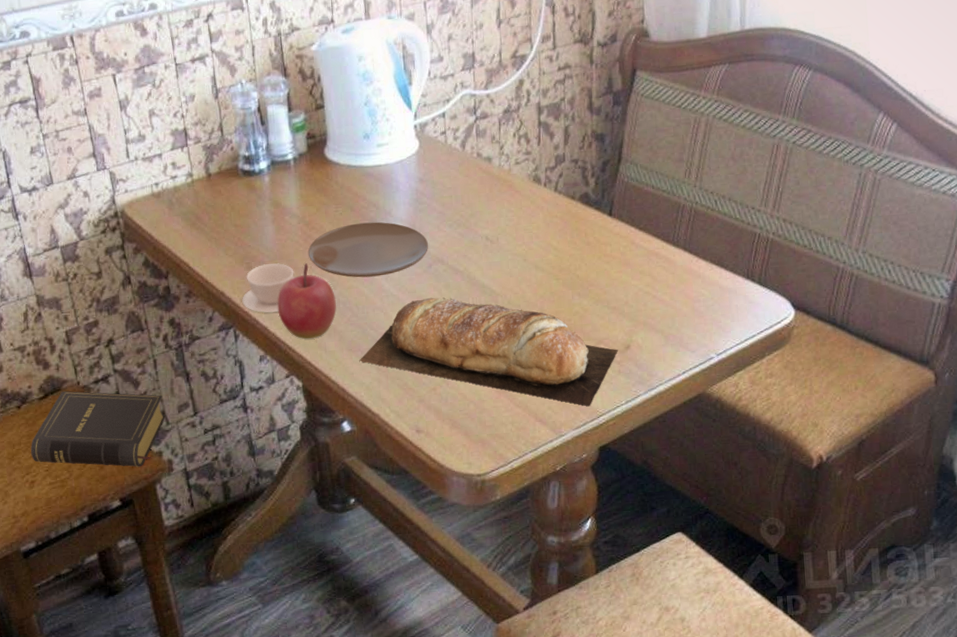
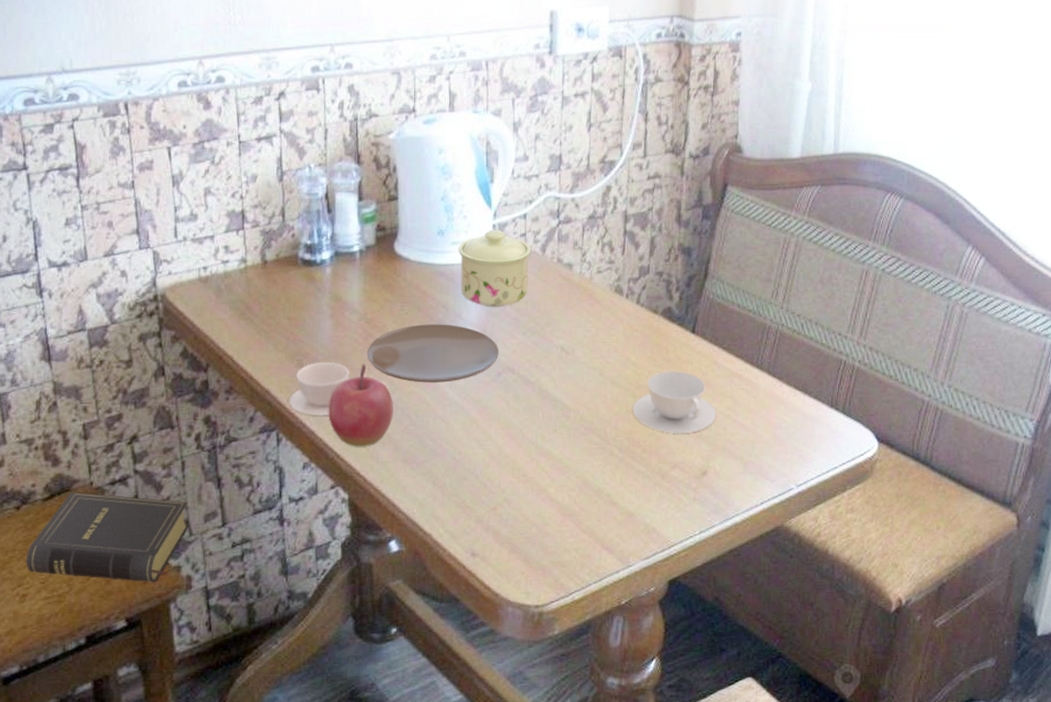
bread loaf: present [359,297,619,407] -> none [414,408,695,536]
sugar bowl: none [383,129,452,204] -> present [458,229,532,307]
teacup: none [556,252,637,312] -> present [632,370,717,433]

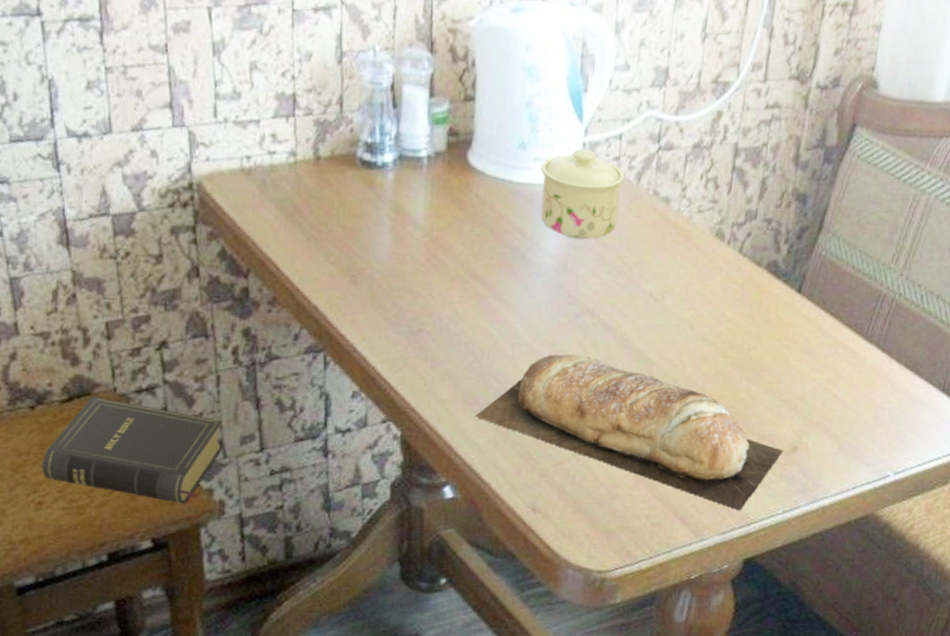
teacup: present [289,362,352,415] -> none [339,280,412,341]
apple: present [328,364,393,447] -> none [382,288,457,381]
plate: present [367,324,498,383] -> none [429,249,579,319]
bread loaf: none [414,408,695,536] -> present [475,354,784,511]
teacup: present [632,370,717,433] -> none [722,332,815,404]

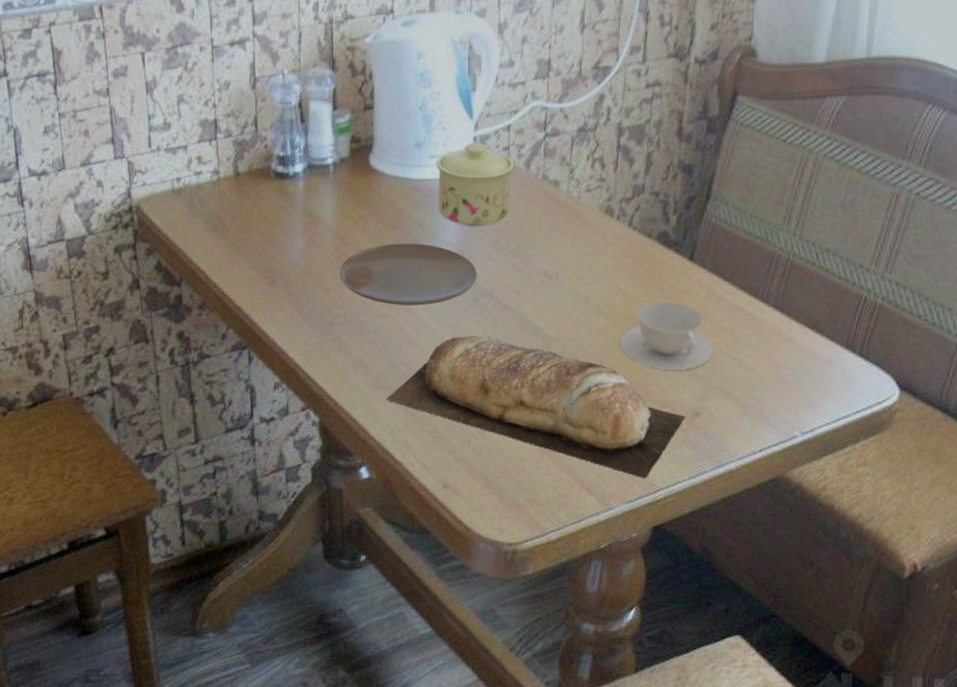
book: present [41,397,225,504] -> none [12,402,165,495]
plate: none [429,249,579,319] -> present [339,243,477,306]
teacup: none [722,332,815,404] -> present [620,300,714,370]

